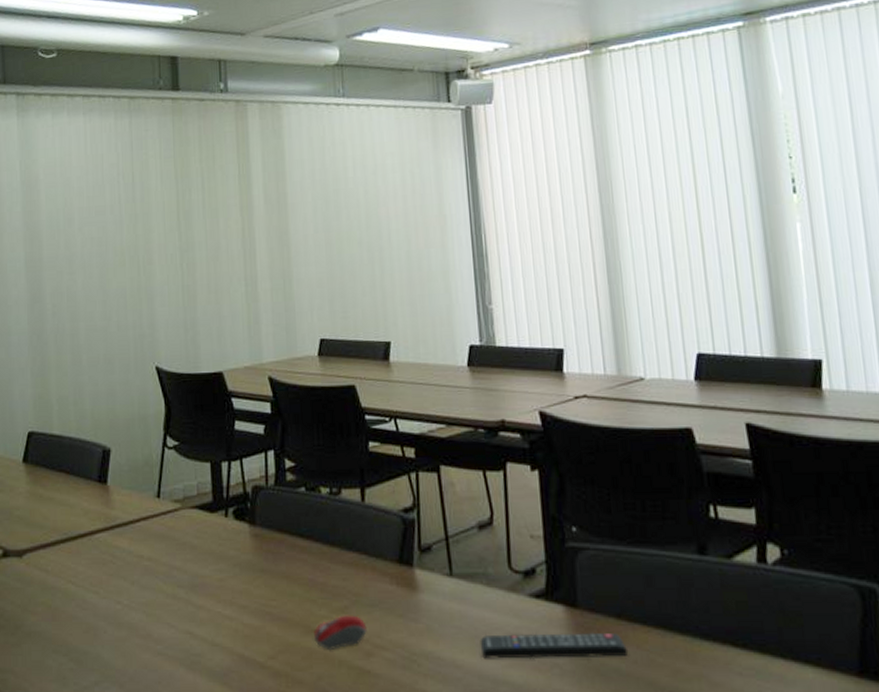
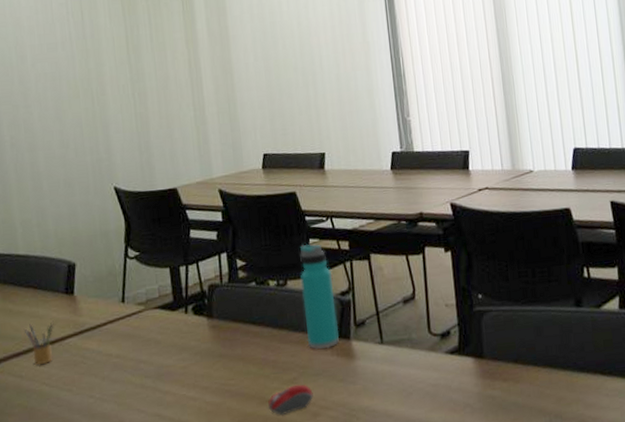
pencil box: none [53,511,84,560] -> present [23,320,54,365]
water bottle: none [357,447,400,574] -> present [300,244,339,349]
remote control: present [480,632,629,660] -> none [407,374,524,407]

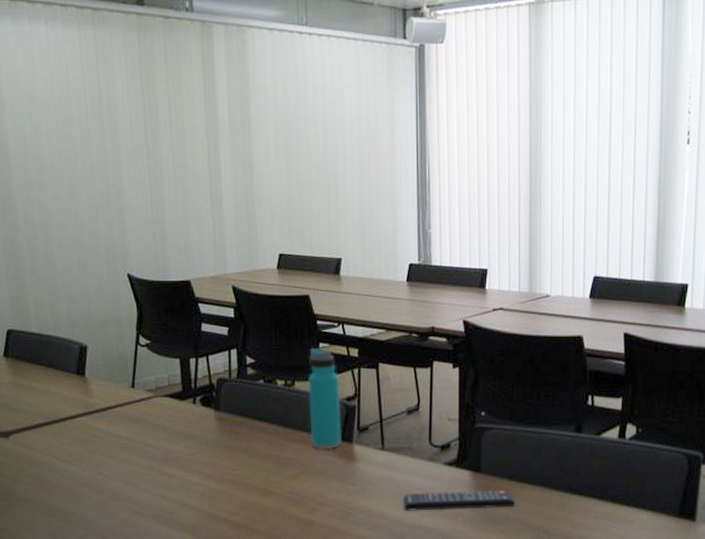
pencil box: present [23,320,54,365] -> none [35,399,65,440]
computer mouse: present [268,384,314,416] -> none [269,480,313,508]
remote control: none [407,374,524,407] -> present [403,489,516,511]

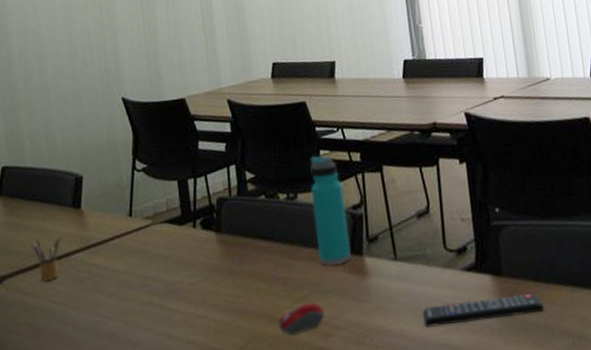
pencil box: none [35,399,65,440] -> present [30,235,61,281]
computer mouse: none [269,480,313,508] -> present [278,302,325,336]

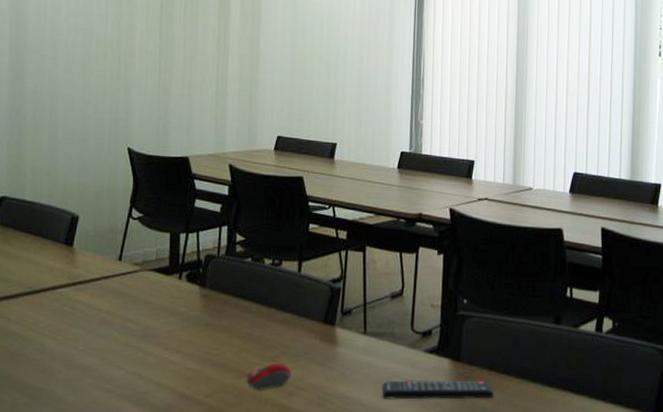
pencil box: present [30,235,61,281] -> none [18,269,49,311]
water bottle: present [310,155,351,265] -> none [293,228,326,331]

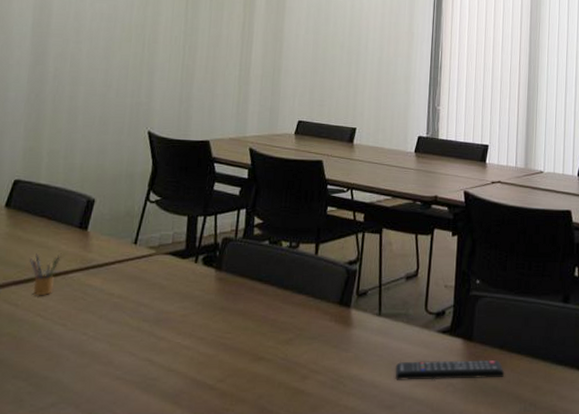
pencil box: none [18,269,49,311] -> present [29,253,62,296]
computer mouse: present [247,362,292,391] -> none [260,345,306,375]

